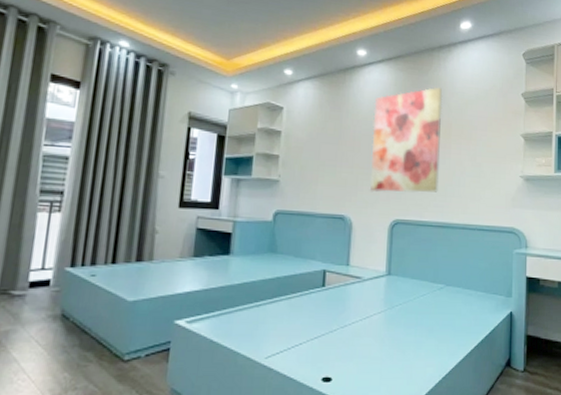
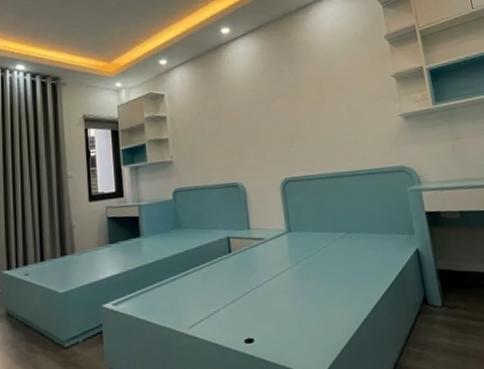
wall art: present [370,87,443,193] -> none [245,46,321,157]

